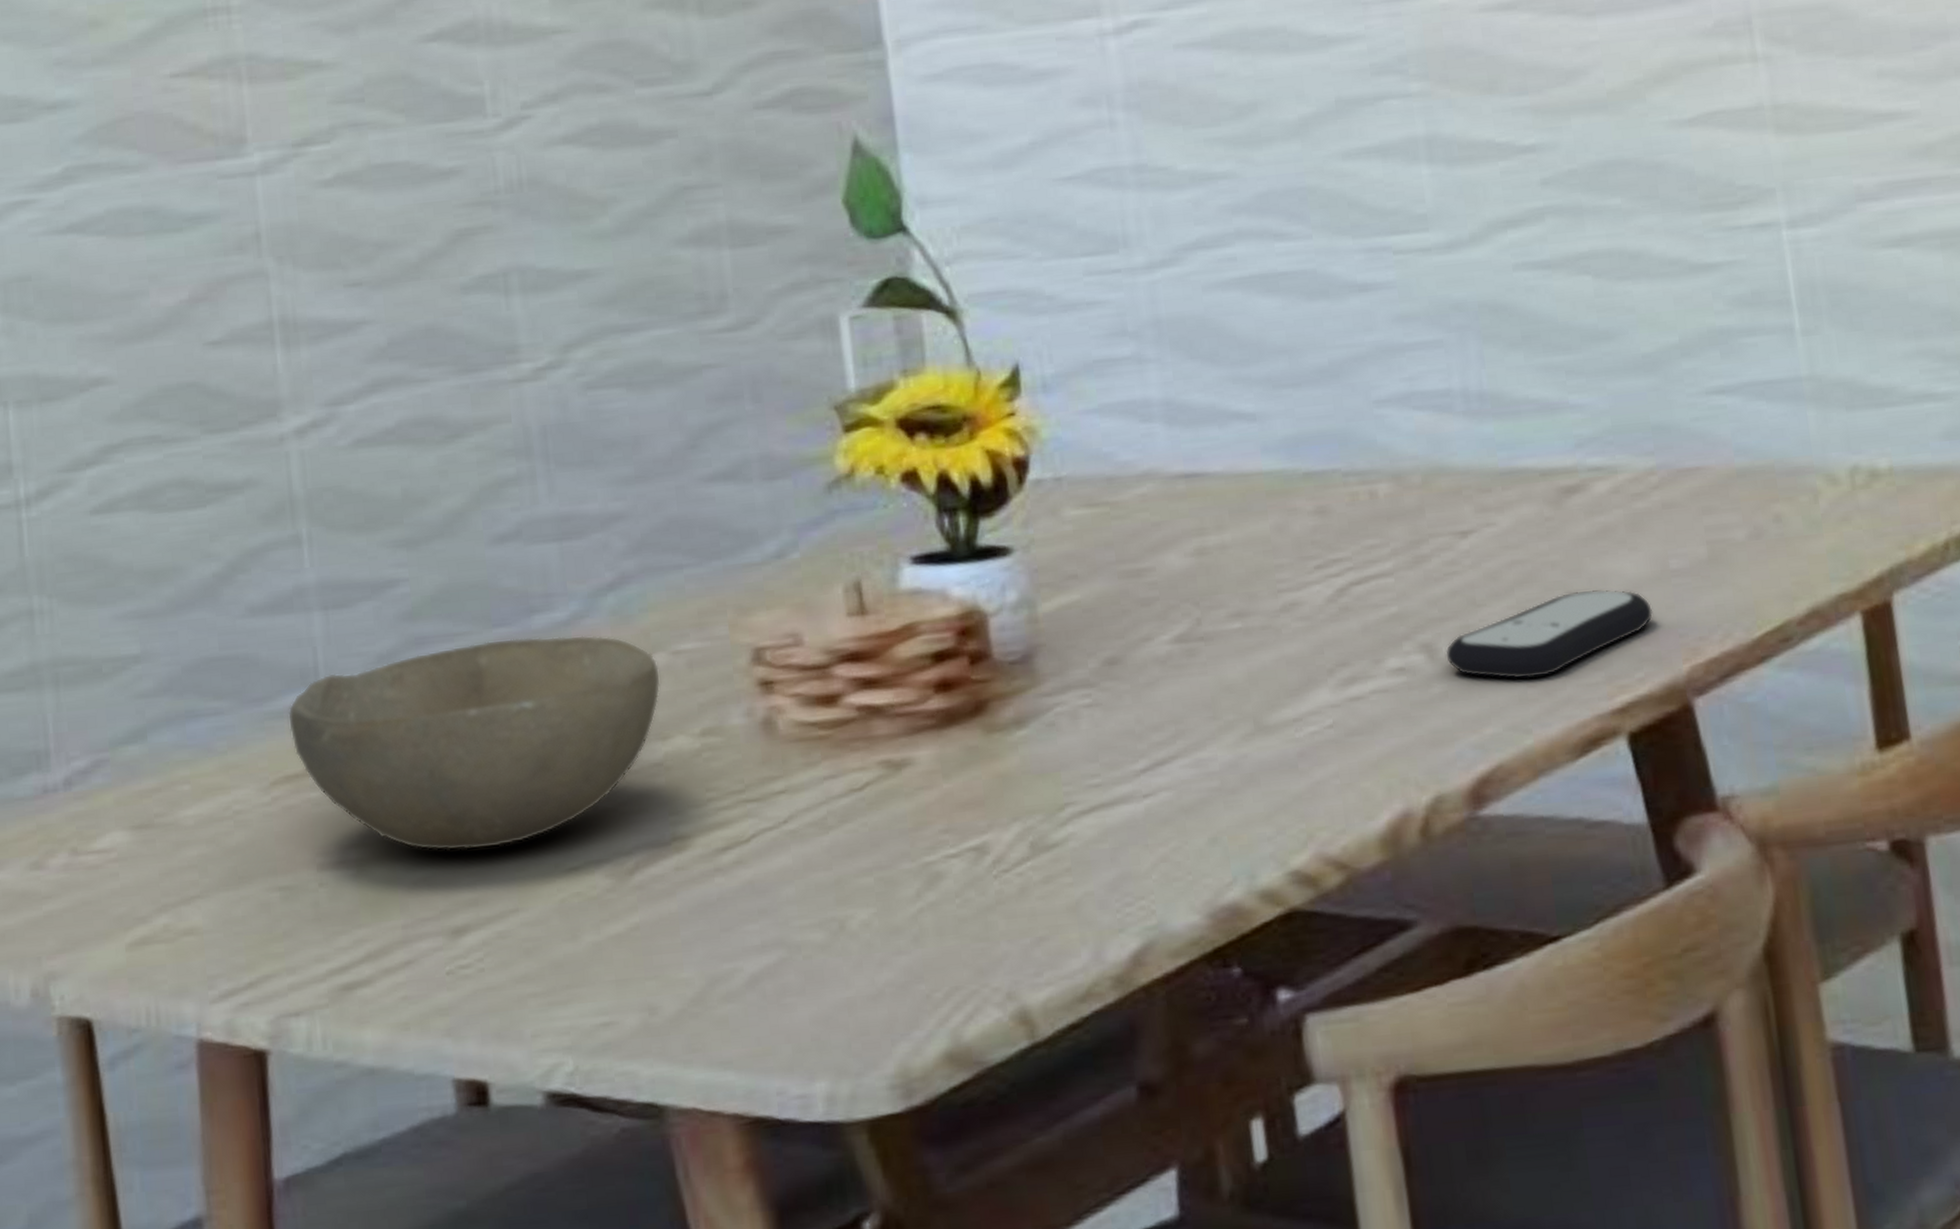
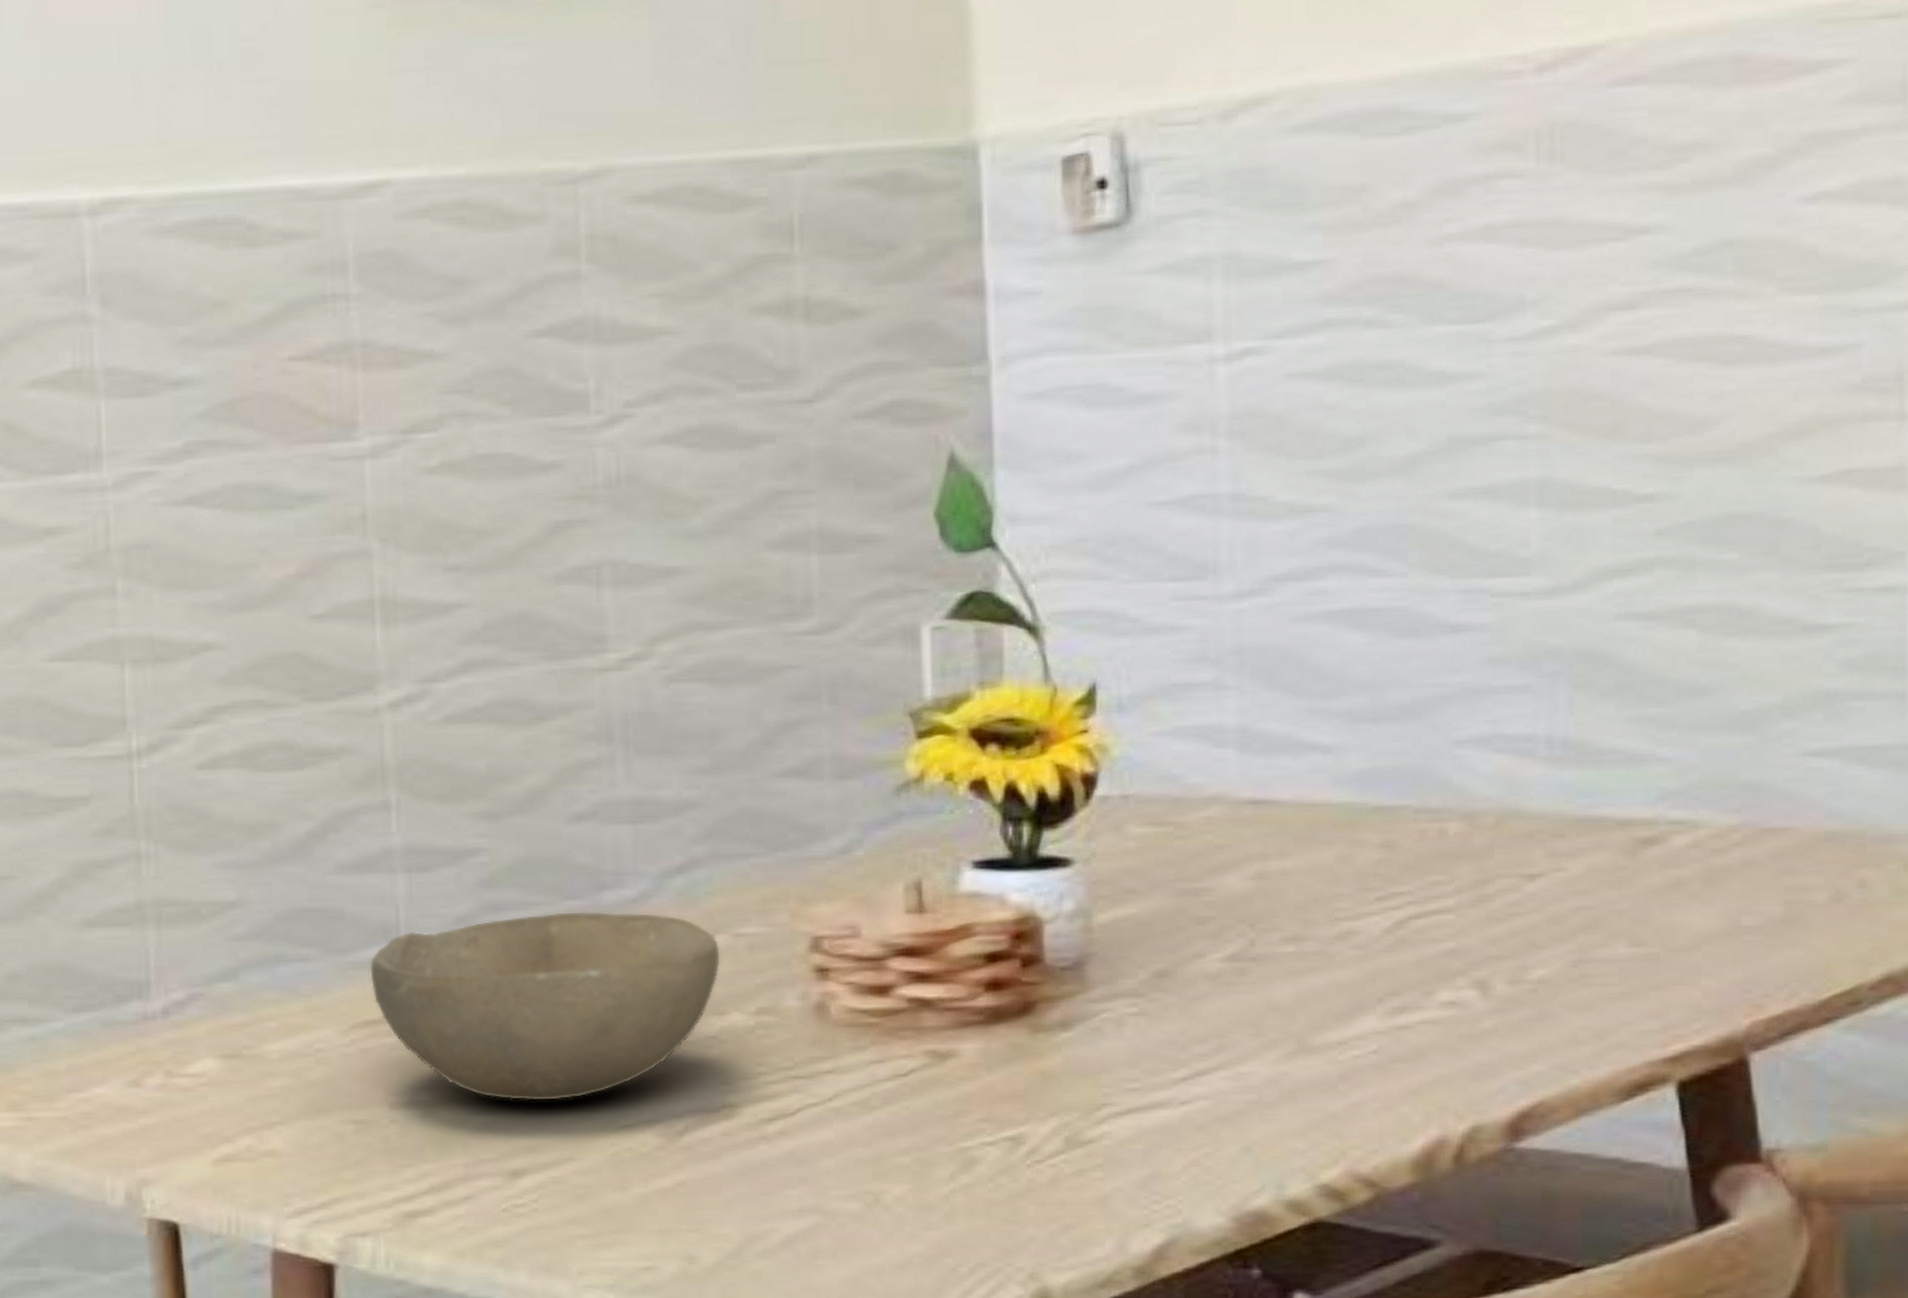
remote control: present [1445,589,1654,679] -> none [1499,940,1719,1022]

